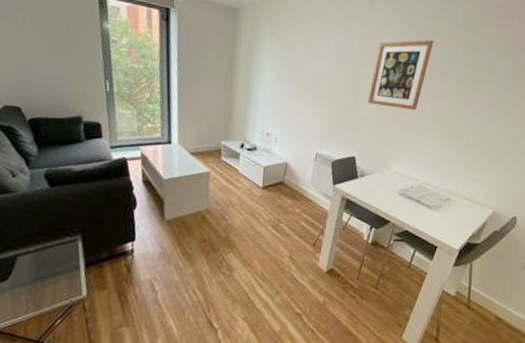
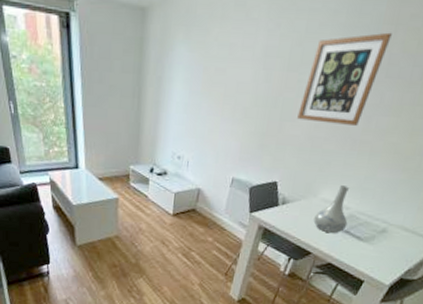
vase: none [389,160,418,203] -> present [314,185,350,234]

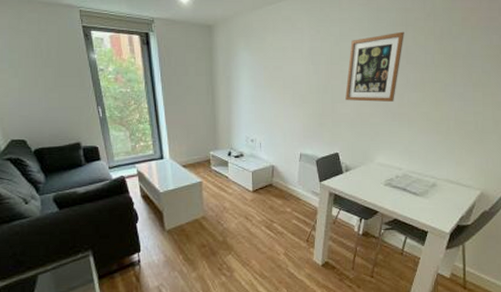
vase: present [314,185,350,234] -> none [375,150,403,193]

